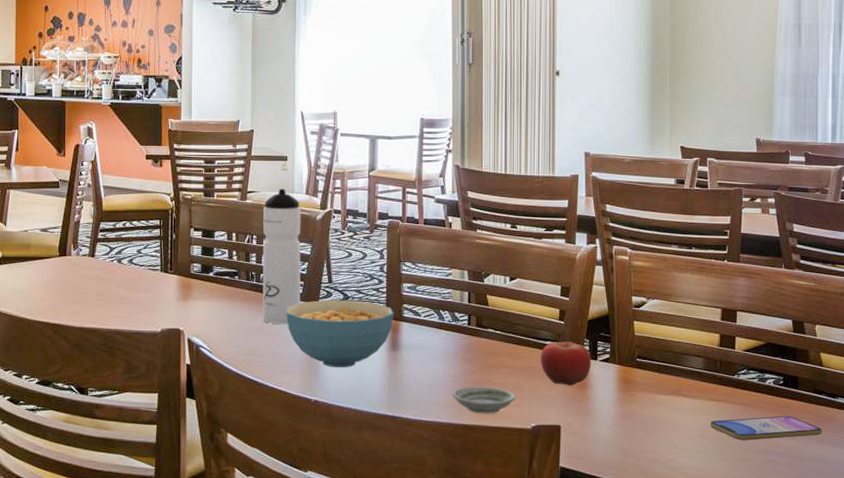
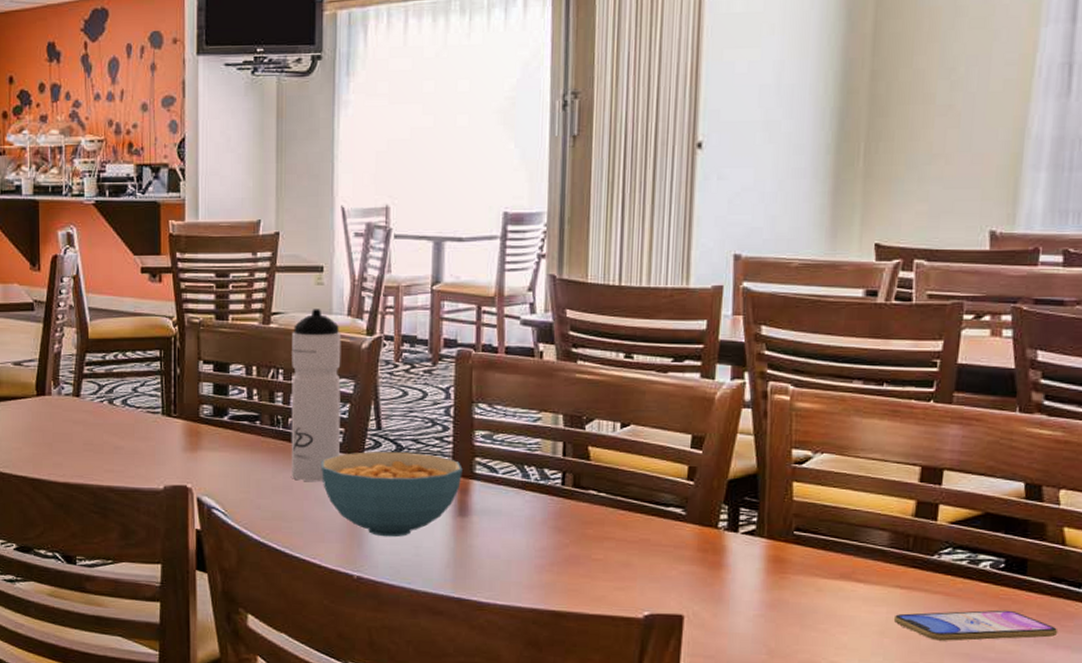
saucer: present [452,386,515,414] -> none [538,563,623,599]
fruit: present [541,335,592,386] -> none [659,500,731,565]

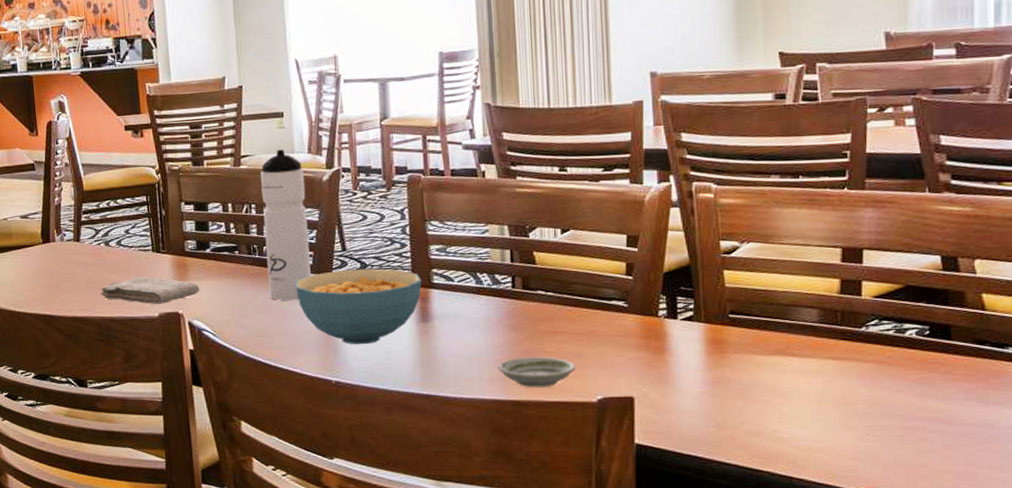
washcloth: none [99,442,213,476] -> present [100,276,200,305]
saucer: none [538,563,623,599] -> present [498,356,575,388]
smartphone: present [893,609,1059,641] -> none [829,372,987,405]

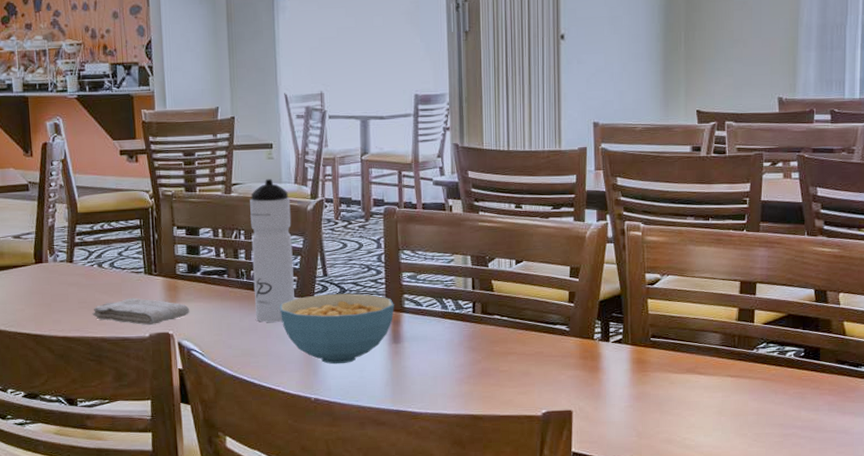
saucer: present [498,356,575,388] -> none [459,375,524,403]

